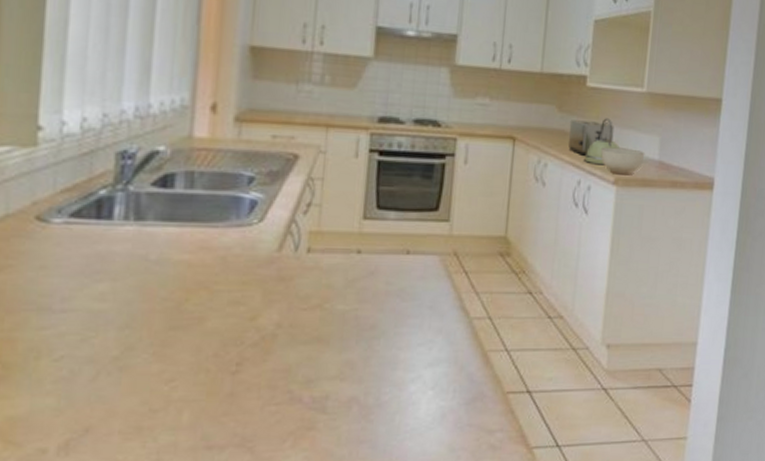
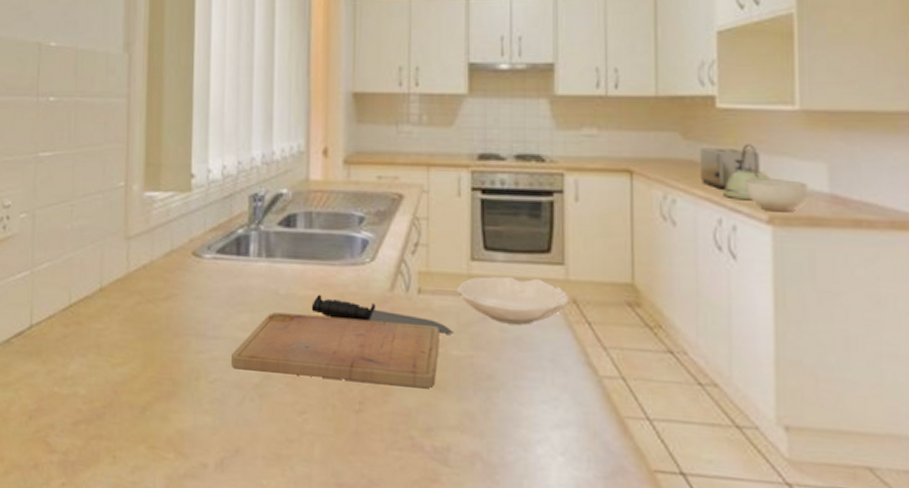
cutting board: none [84,279,327,344] -> present [231,312,439,389]
knife: none [187,257,342,290] -> present [311,294,456,334]
bowl: none [346,233,451,277] -> present [456,276,569,325]

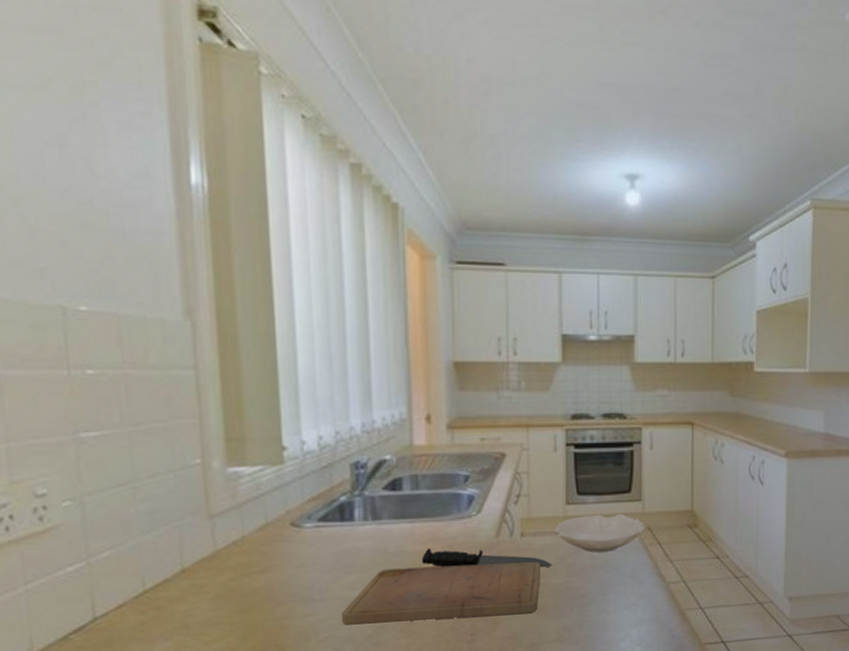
toaster: present [699,148,760,189] -> none [741,402,782,434]
kettle: present [723,144,772,201] -> none [757,398,789,441]
bowl: present [746,178,809,213] -> none [771,424,812,448]

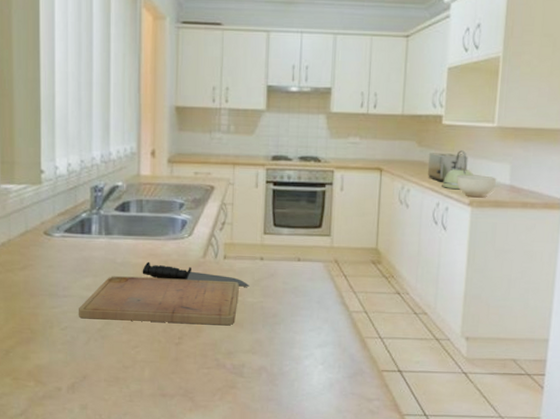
bowl: present [554,513,645,553] -> none [252,245,333,279]
toaster: none [741,402,782,434] -> present [427,153,468,182]
kettle: none [757,398,789,441] -> present [442,150,474,190]
bowl: none [771,424,812,448] -> present [457,174,497,198]

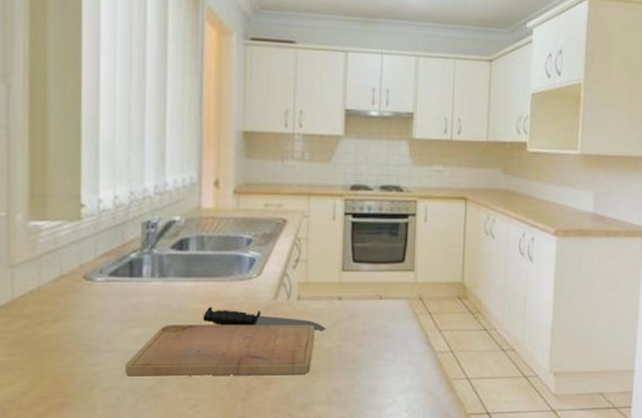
toaster: present [427,153,468,182] -> none [513,181,553,211]
kettle: present [442,150,474,190] -> none [527,178,559,219]
bowl: present [457,174,497,198] -> none [542,203,581,227]

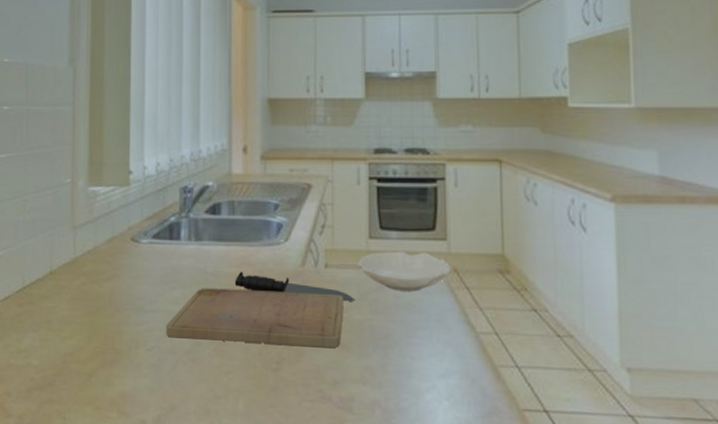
bowl: none [329,282,416,319] -> present [357,251,451,292]

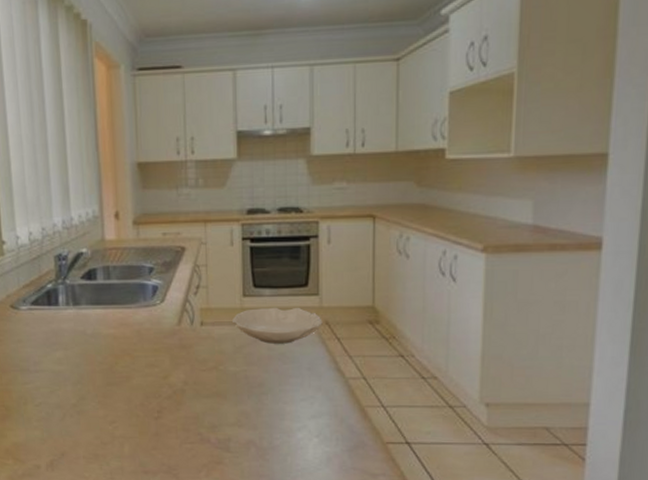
cutting board: present [166,288,344,349] -> none [52,348,220,397]
knife: present [234,271,357,302] -> none [114,331,232,355]

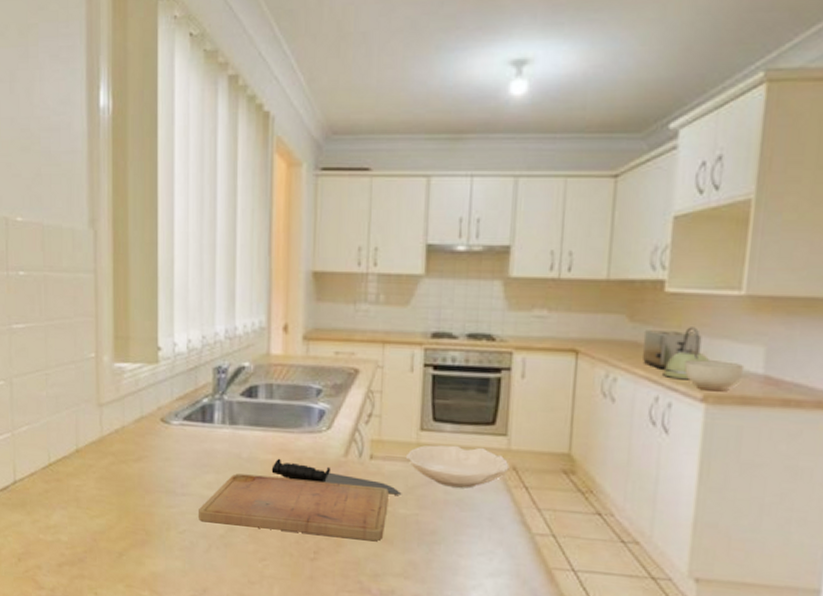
cutting board: none [52,348,220,397] -> present [199,473,389,542]
knife: none [114,331,232,355] -> present [271,458,403,496]
toaster: none [429,192,480,227] -> present [642,330,702,369]
kettle: none [448,188,488,234] -> present [663,327,711,380]
bowl: none [466,215,517,242] -> present [684,359,745,392]

